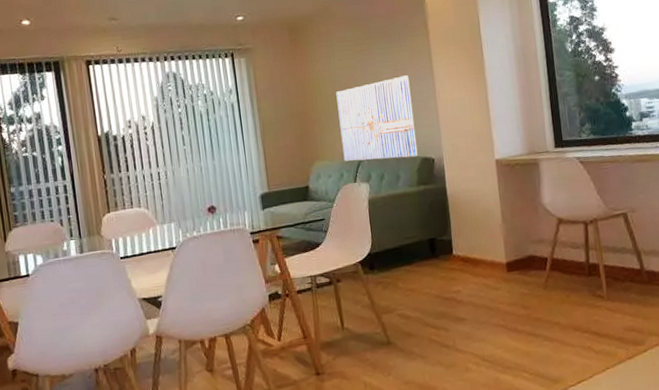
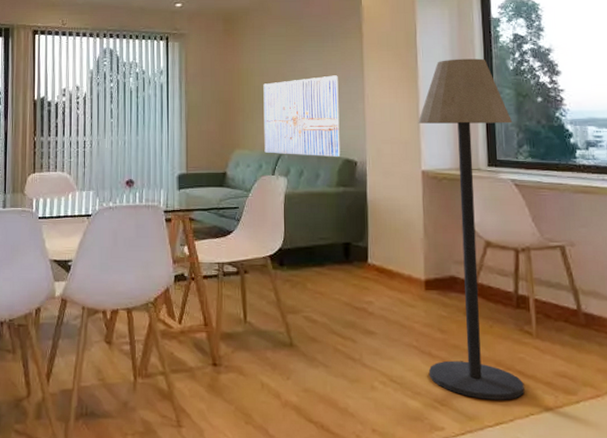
floor lamp: none [488,43,601,363] -> present [418,58,525,400]

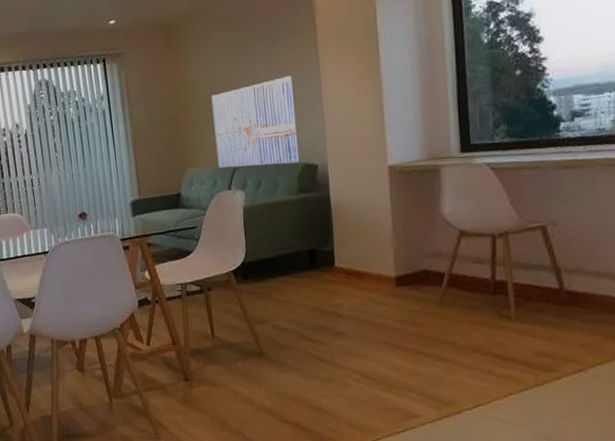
floor lamp: present [418,58,525,400] -> none [382,35,503,385]

